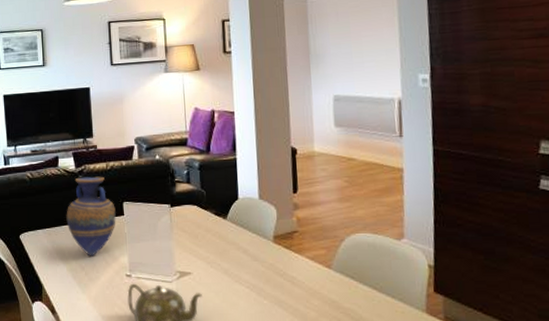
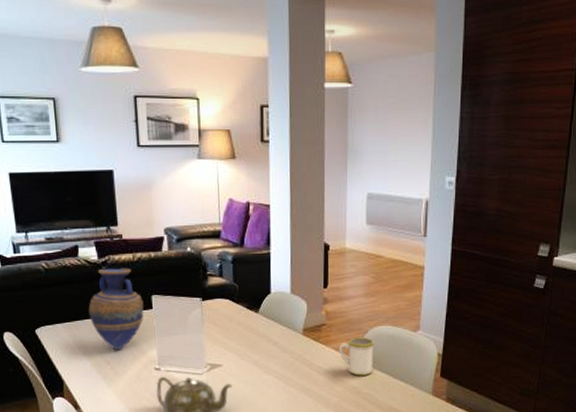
mug: none [314,246,354,288] -> present [339,337,374,376]

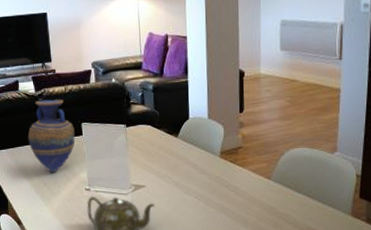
mug: present [339,337,374,376] -> none [256,159,291,196]

